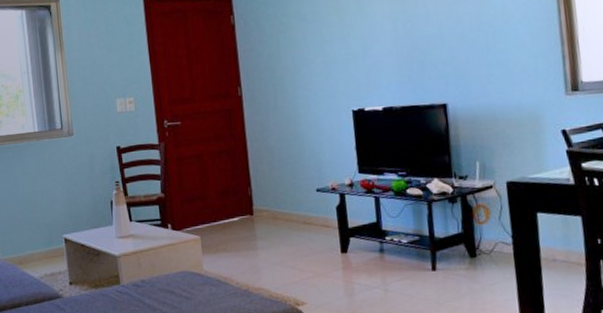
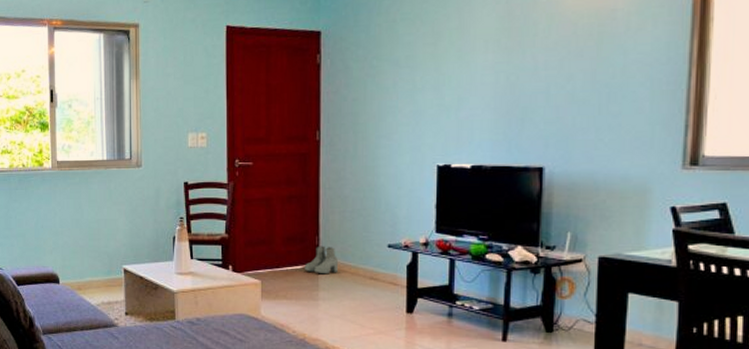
boots: none [240,196,272,224] -> present [304,246,338,275]

